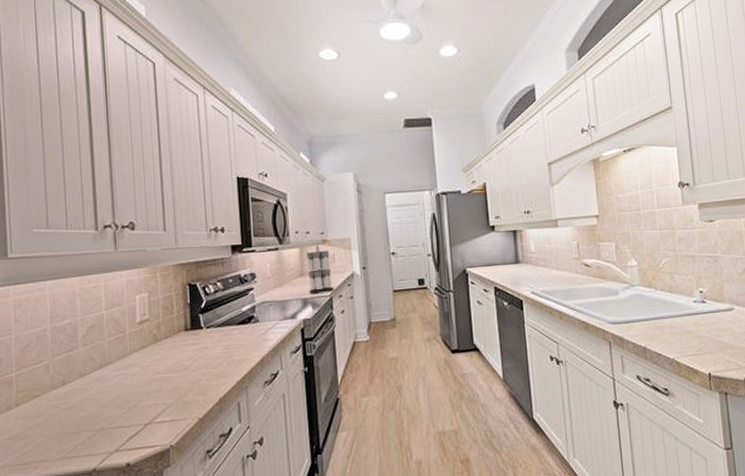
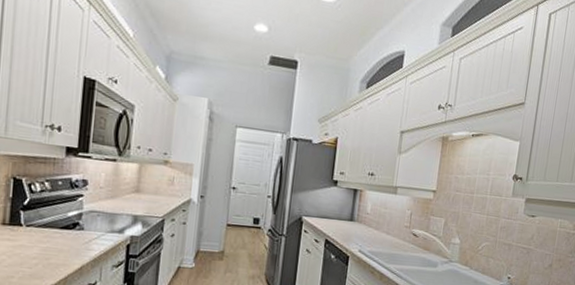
spice rack: present [306,245,335,294] -> none [141,165,170,214]

